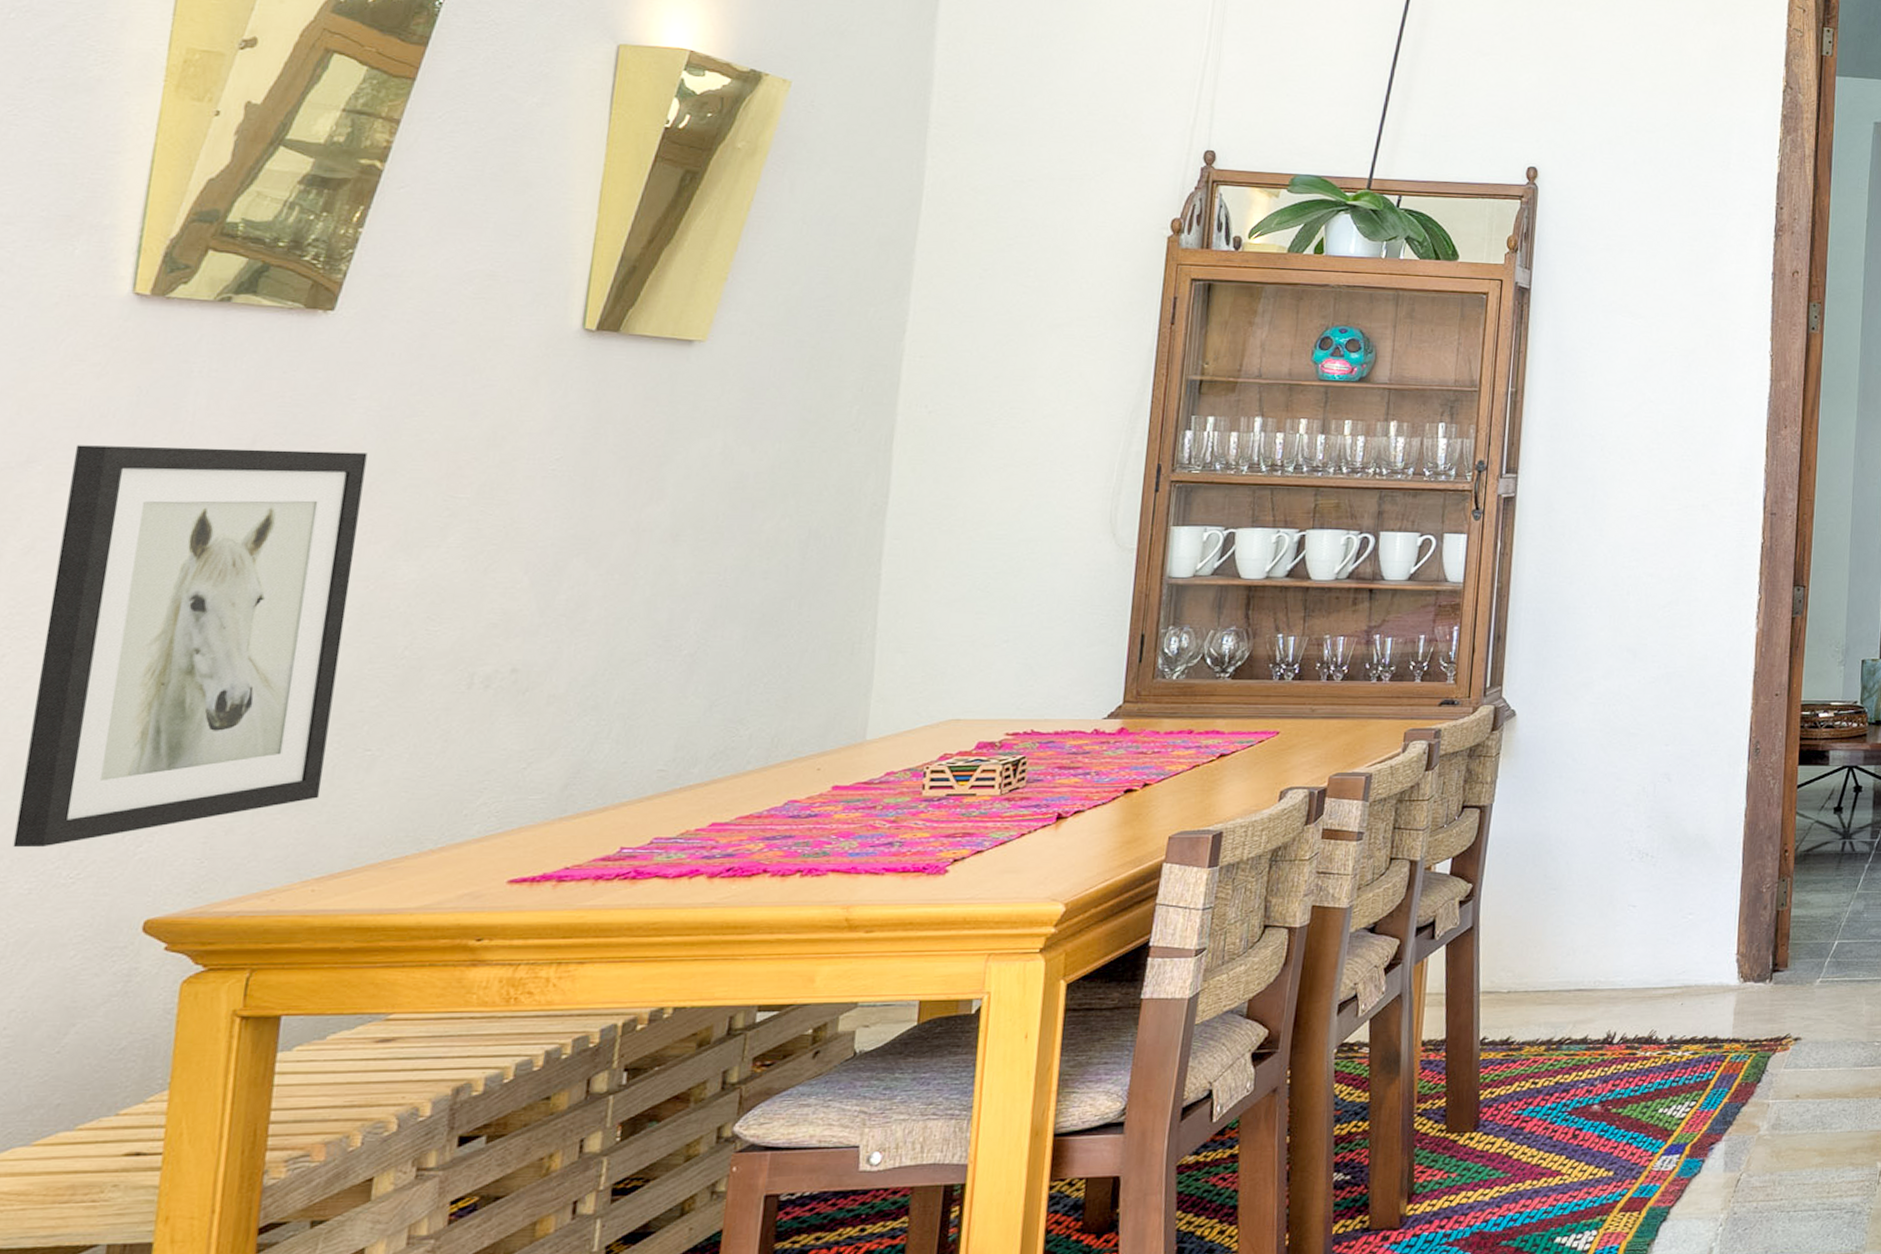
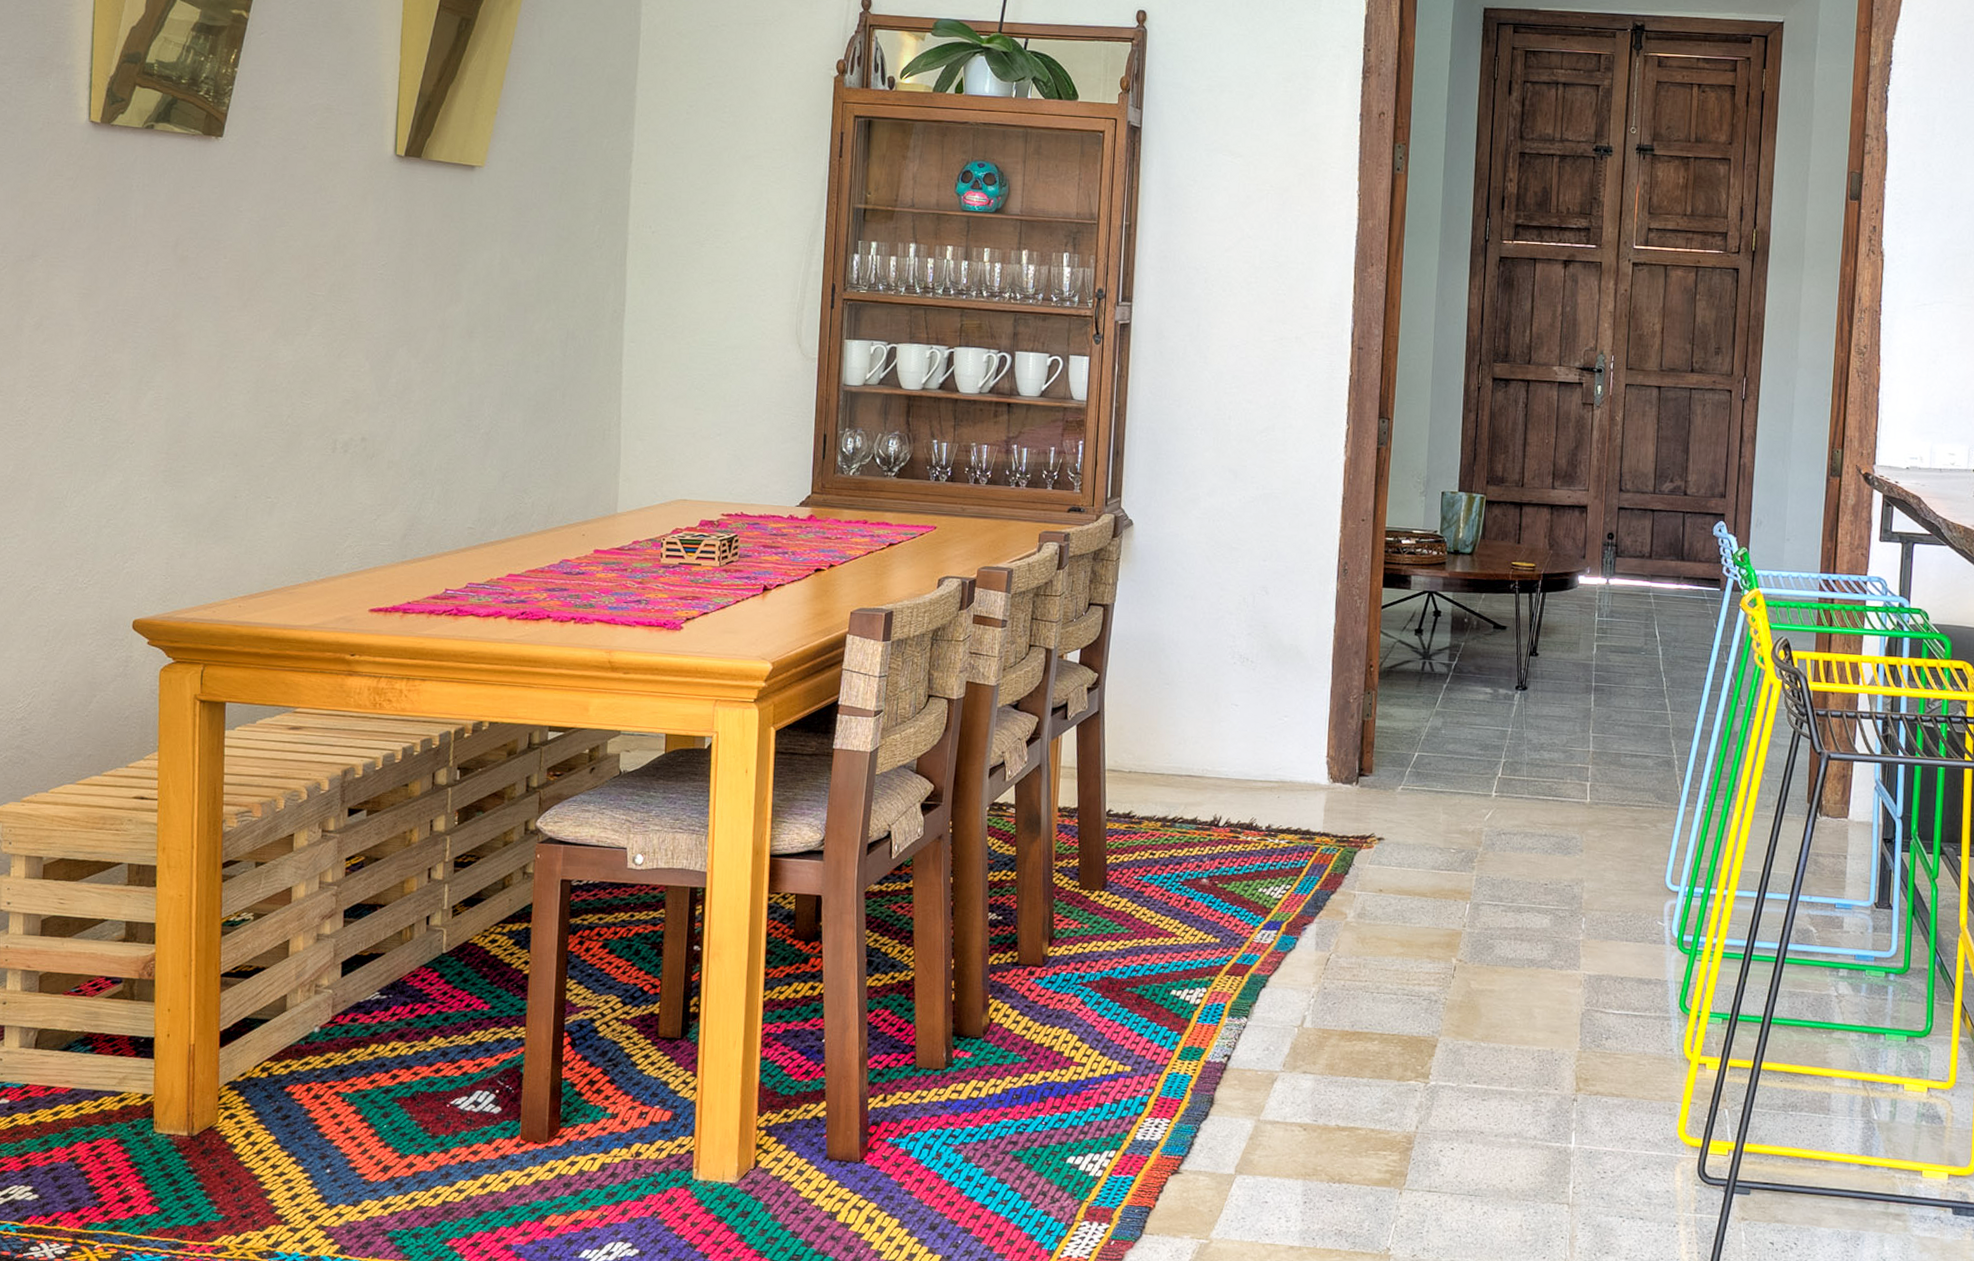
wall art: present [13,445,368,848] -> none [47,244,253,559]

